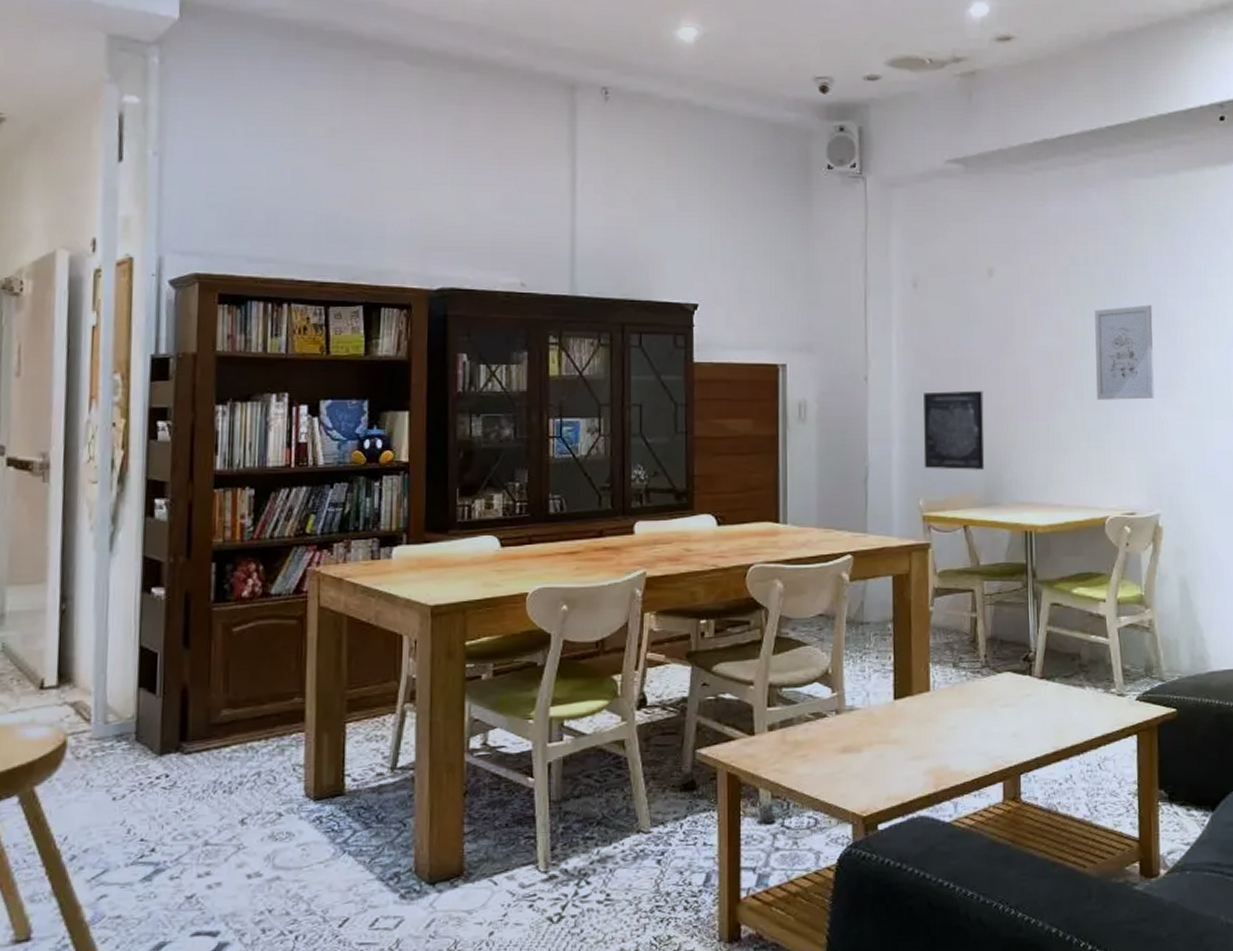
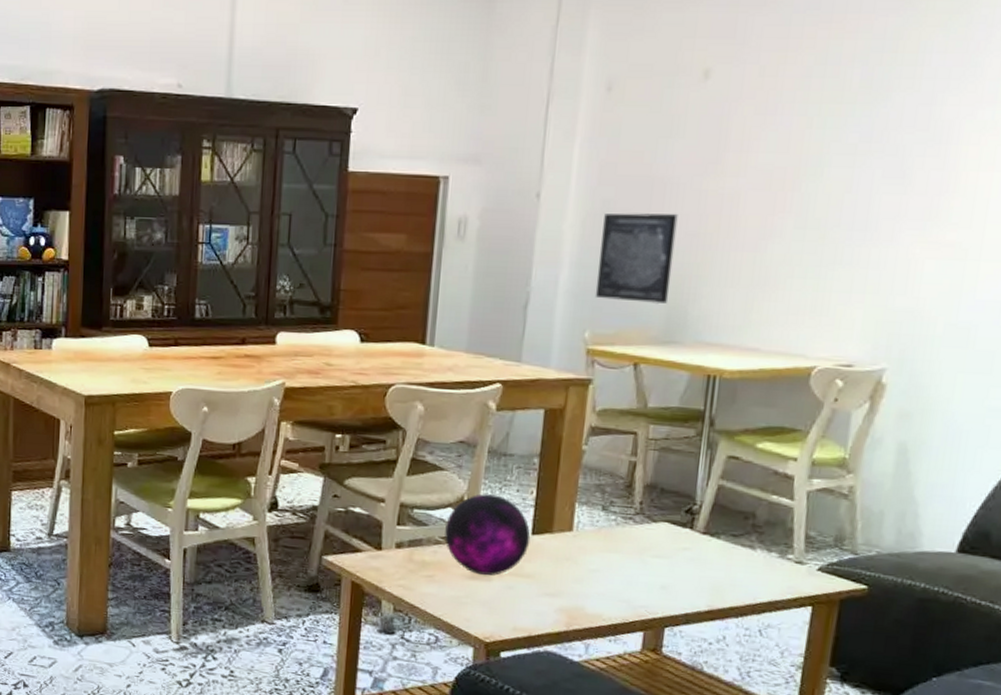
decorative orb: none [814,664,893,748] -> present [444,494,531,576]
wall art: present [1094,305,1154,400] -> none [823,115,921,233]

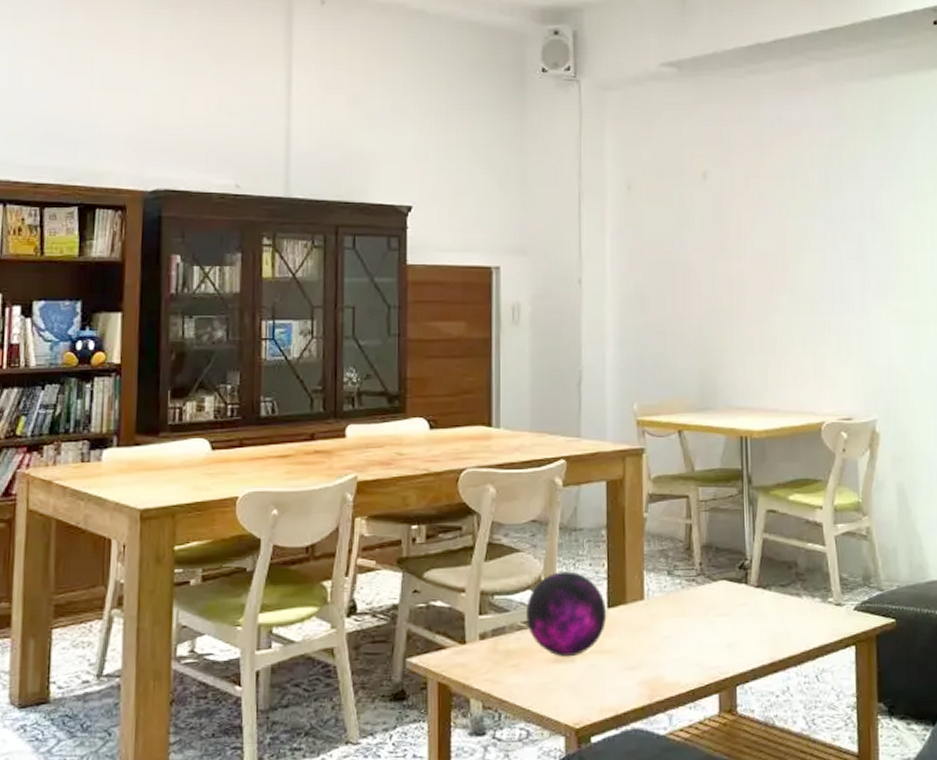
wall art: present [595,213,678,305] -> none [637,293,699,375]

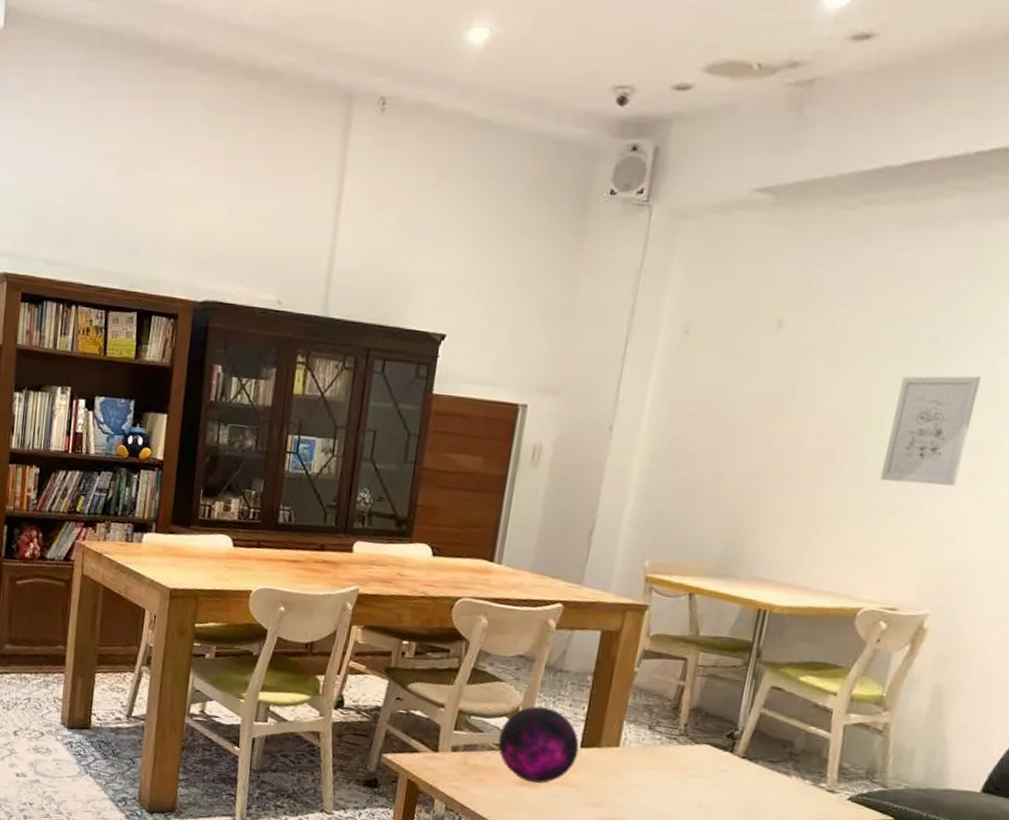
wall art: none [809,208,870,304] -> present [879,376,981,486]

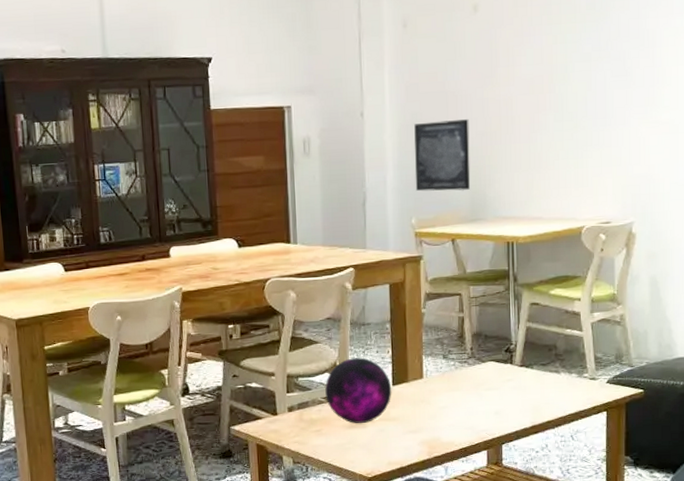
wall art: none [657,450,742,539] -> present [414,118,471,191]
wall art: present [879,376,981,486] -> none [575,27,632,121]

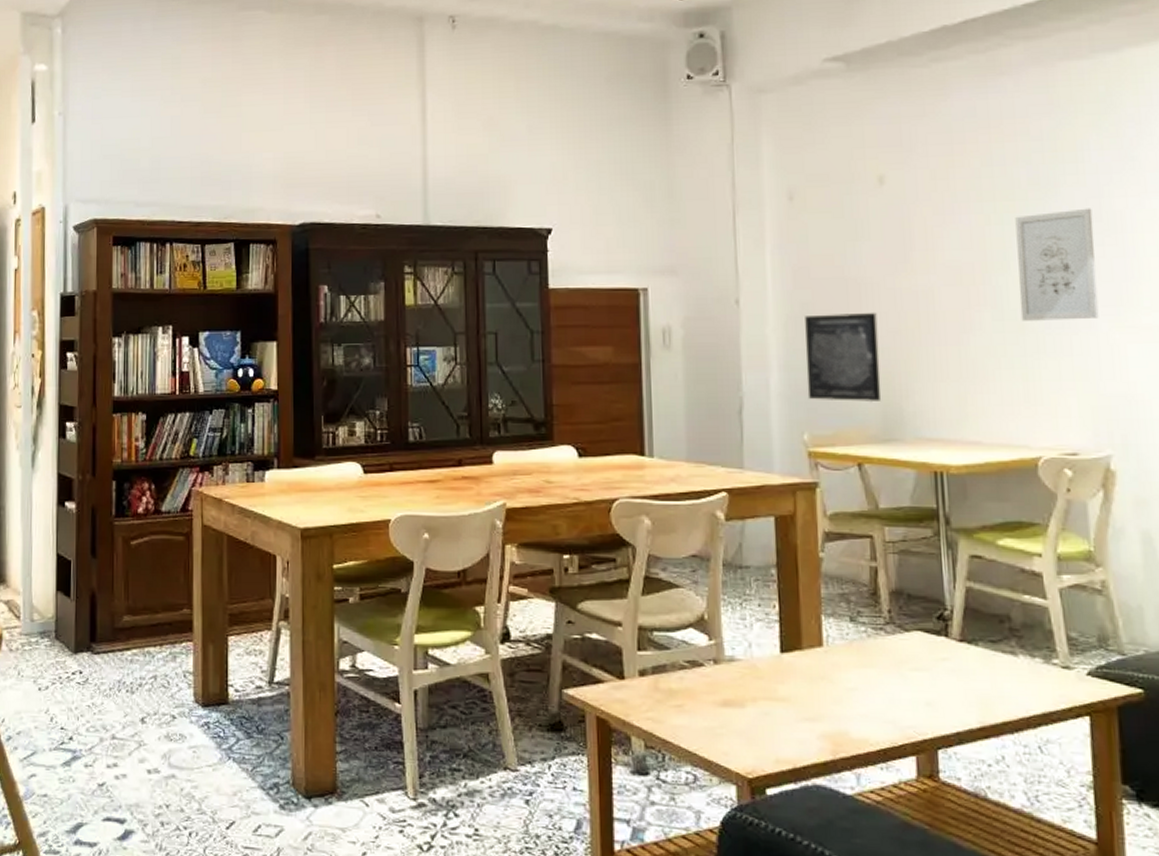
decorative orb: present [325,357,392,424] -> none [689,611,780,702]
wall art: none [575,27,632,121] -> present [1015,208,1099,321]

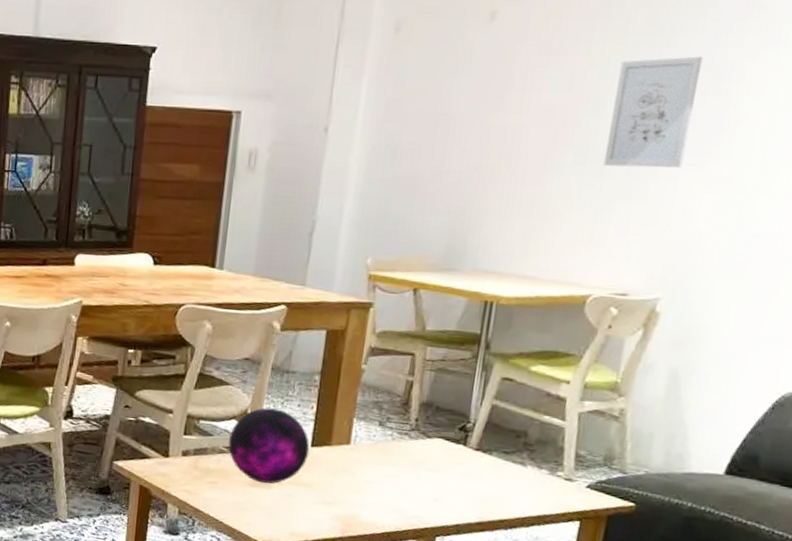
decorative orb: none [689,611,780,702] -> present [228,407,310,484]
wall art: present [805,312,881,403] -> none [378,147,461,234]

